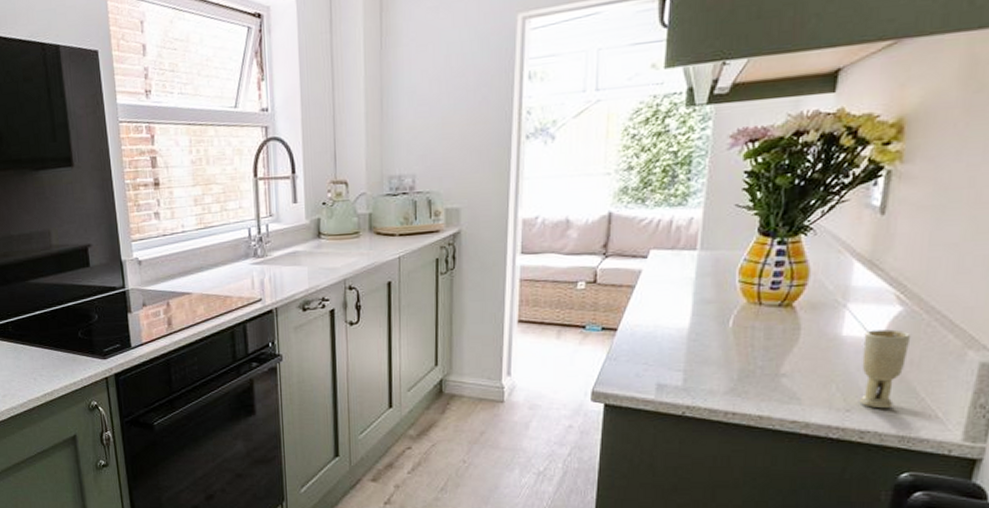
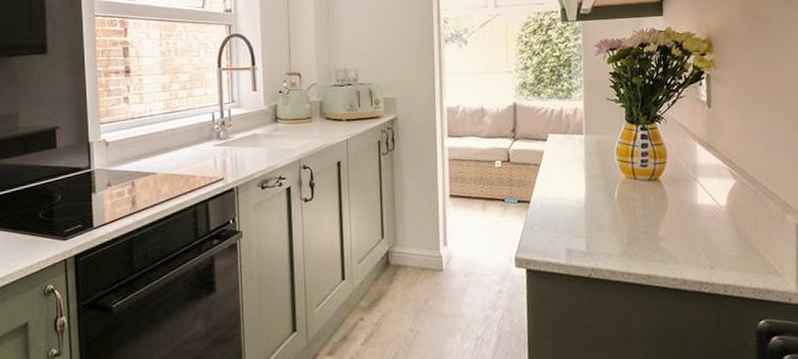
cup: present [859,329,912,409] -> none [713,198,746,265]

